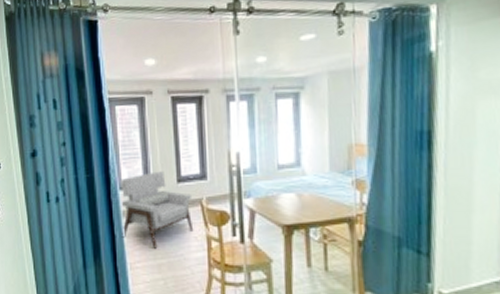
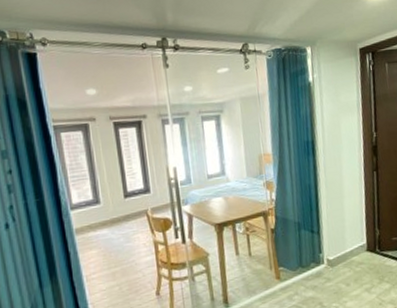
armchair: present [120,171,194,249] -> none [71,189,142,259]

